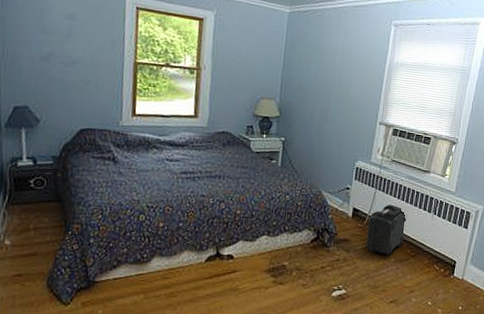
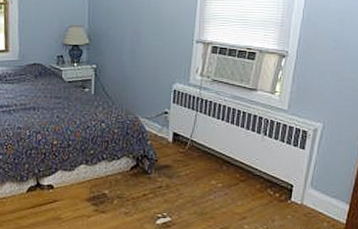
backpack: present [366,204,407,256] -> none [189,127,234,182]

